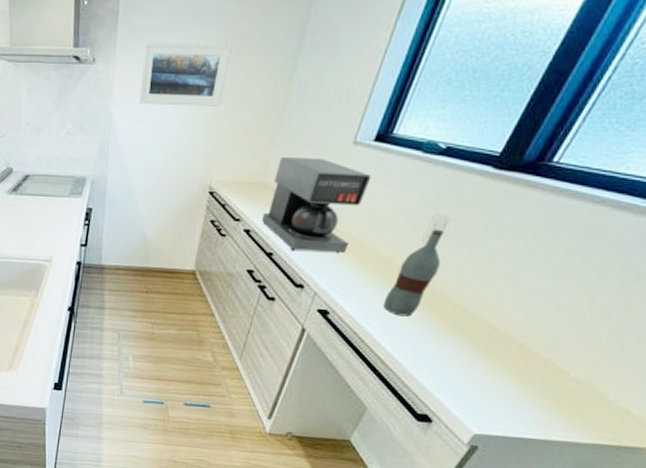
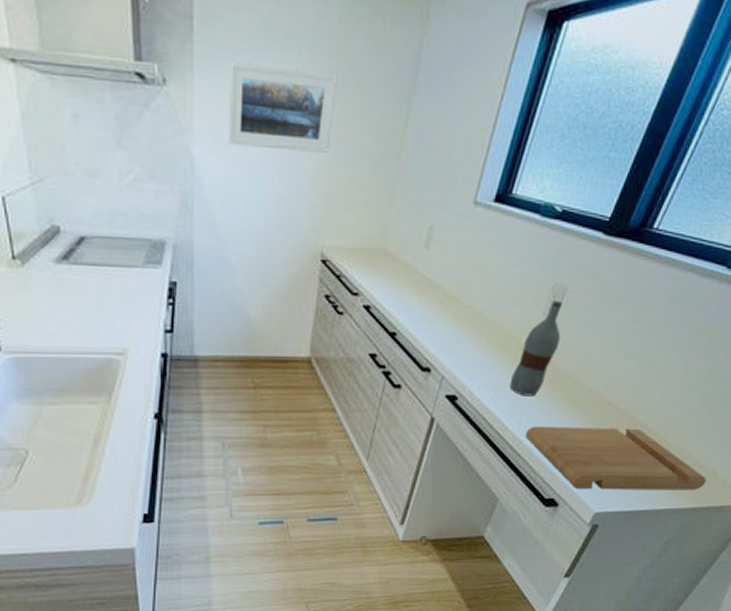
coffee maker: present [262,156,372,254] -> none [383,217,493,331]
cutting board: none [398,344,616,427] -> present [525,425,707,490]

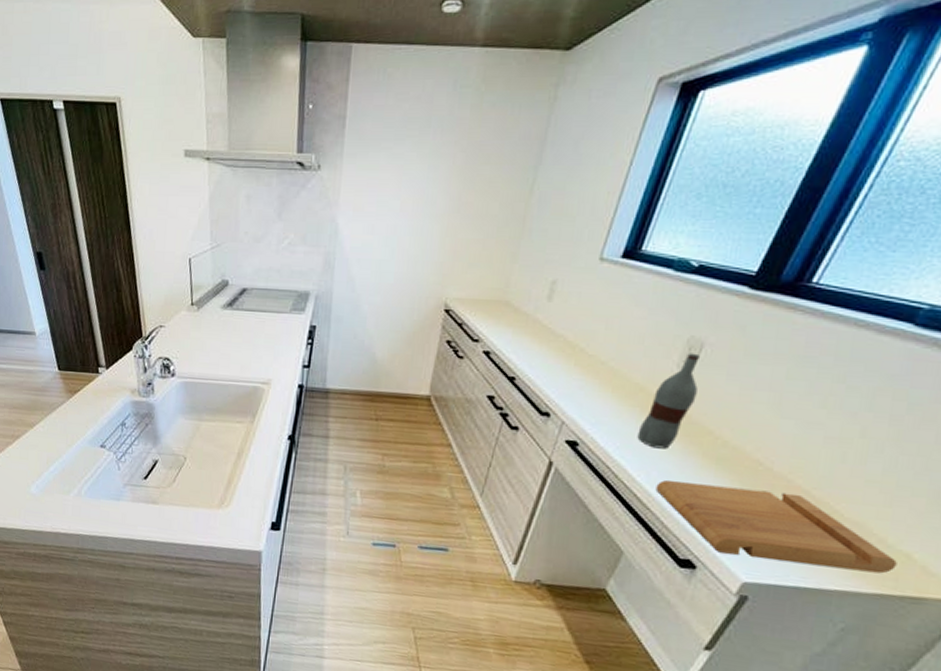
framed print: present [227,61,337,153] -> none [367,148,468,218]

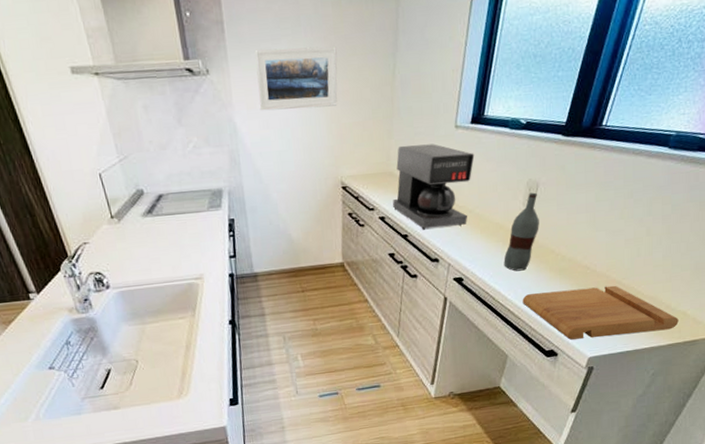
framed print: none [367,148,468,218] -> present [254,46,338,111]
coffee maker: none [503,272,620,379] -> present [393,144,475,230]

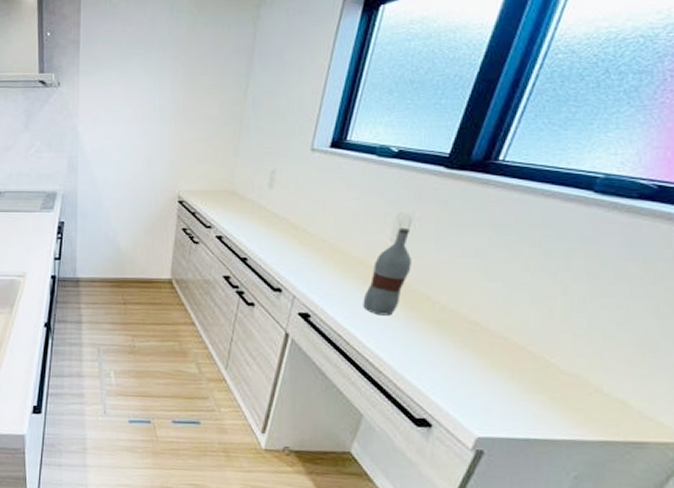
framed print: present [254,46,338,111] -> none [103,65,187,122]
coffee maker: present [393,144,475,230] -> none [233,164,333,256]
cutting board: present [522,285,679,340] -> none [385,344,615,421]

